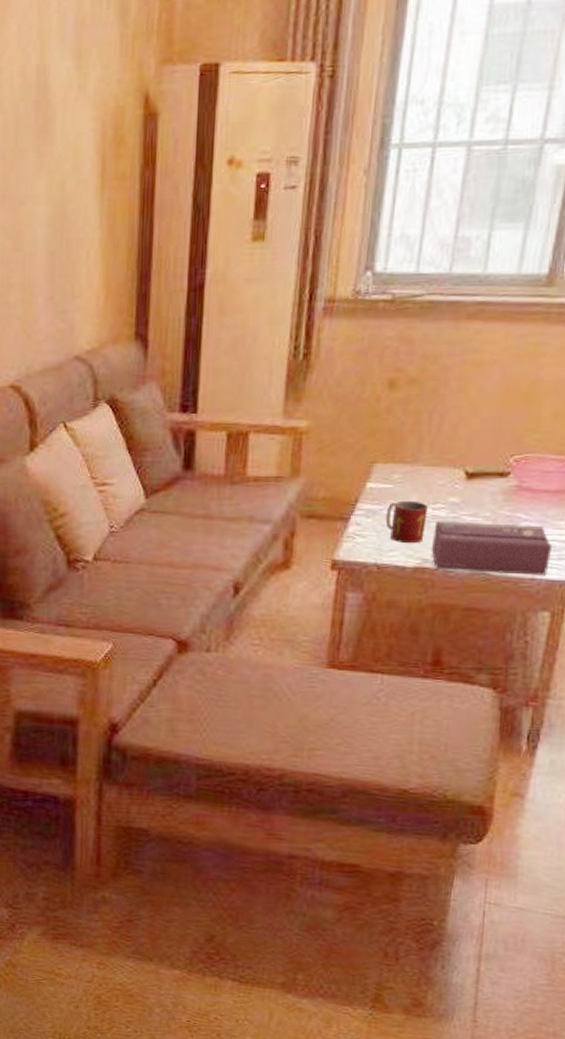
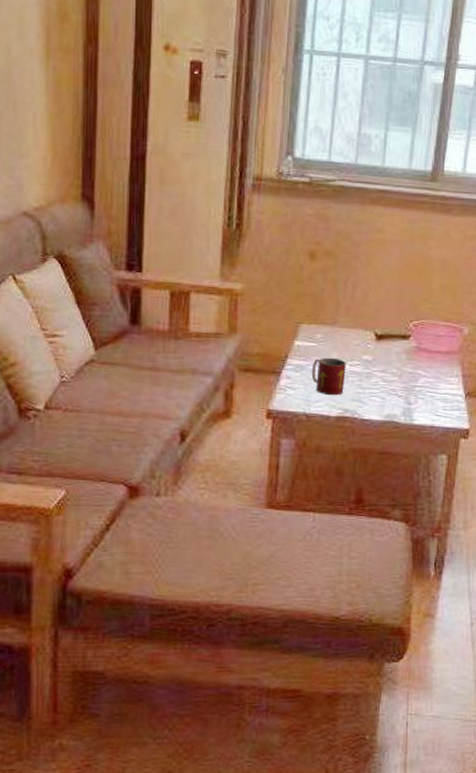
tissue box: present [431,521,553,576] -> none [350,376,446,424]

